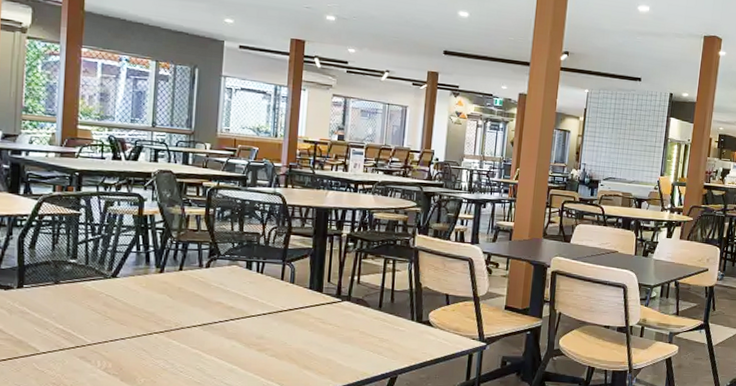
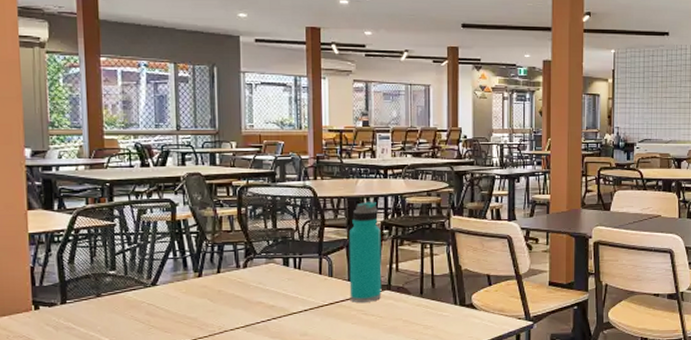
water bottle: none [309,213,346,311] -> present [348,201,382,302]

